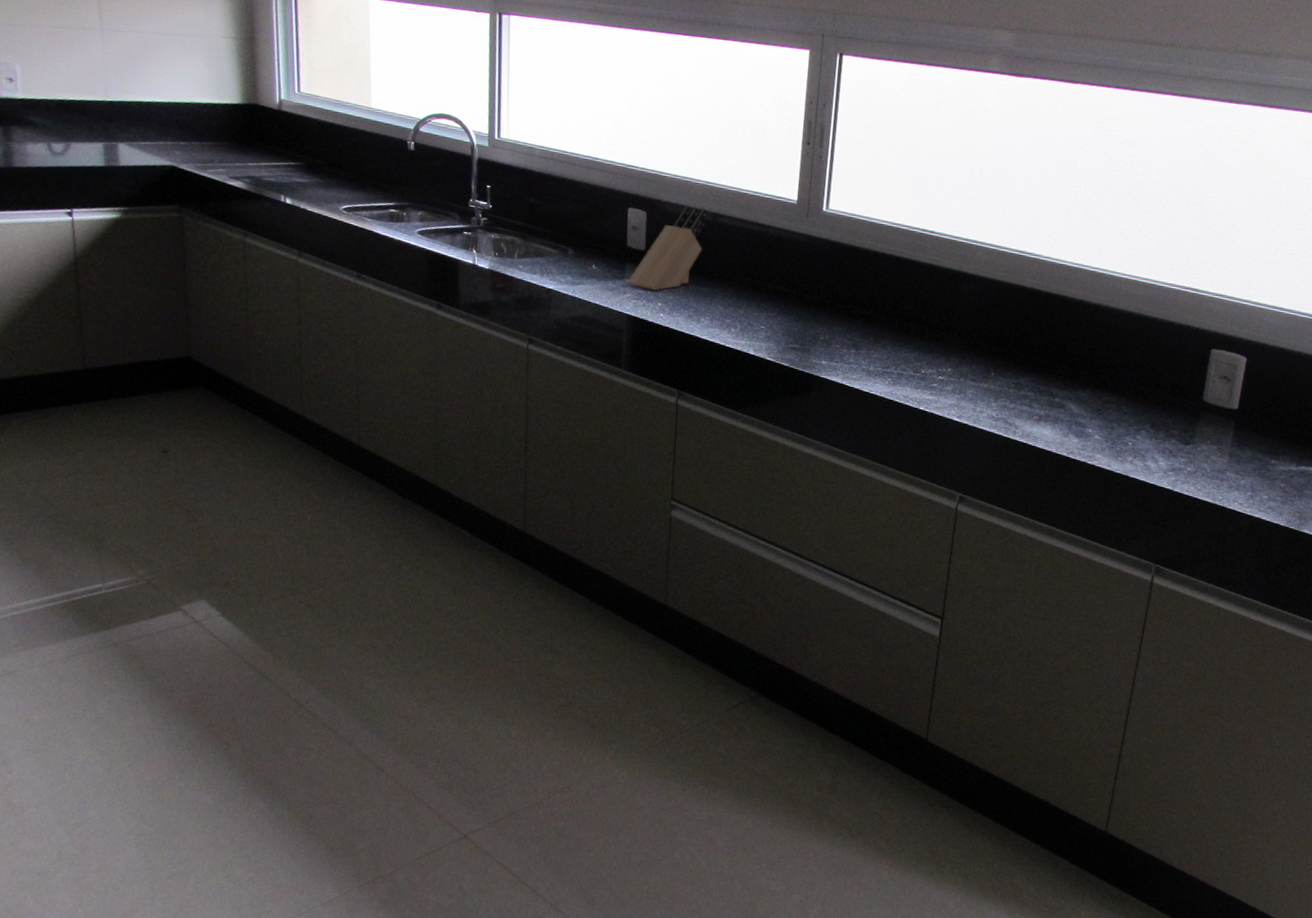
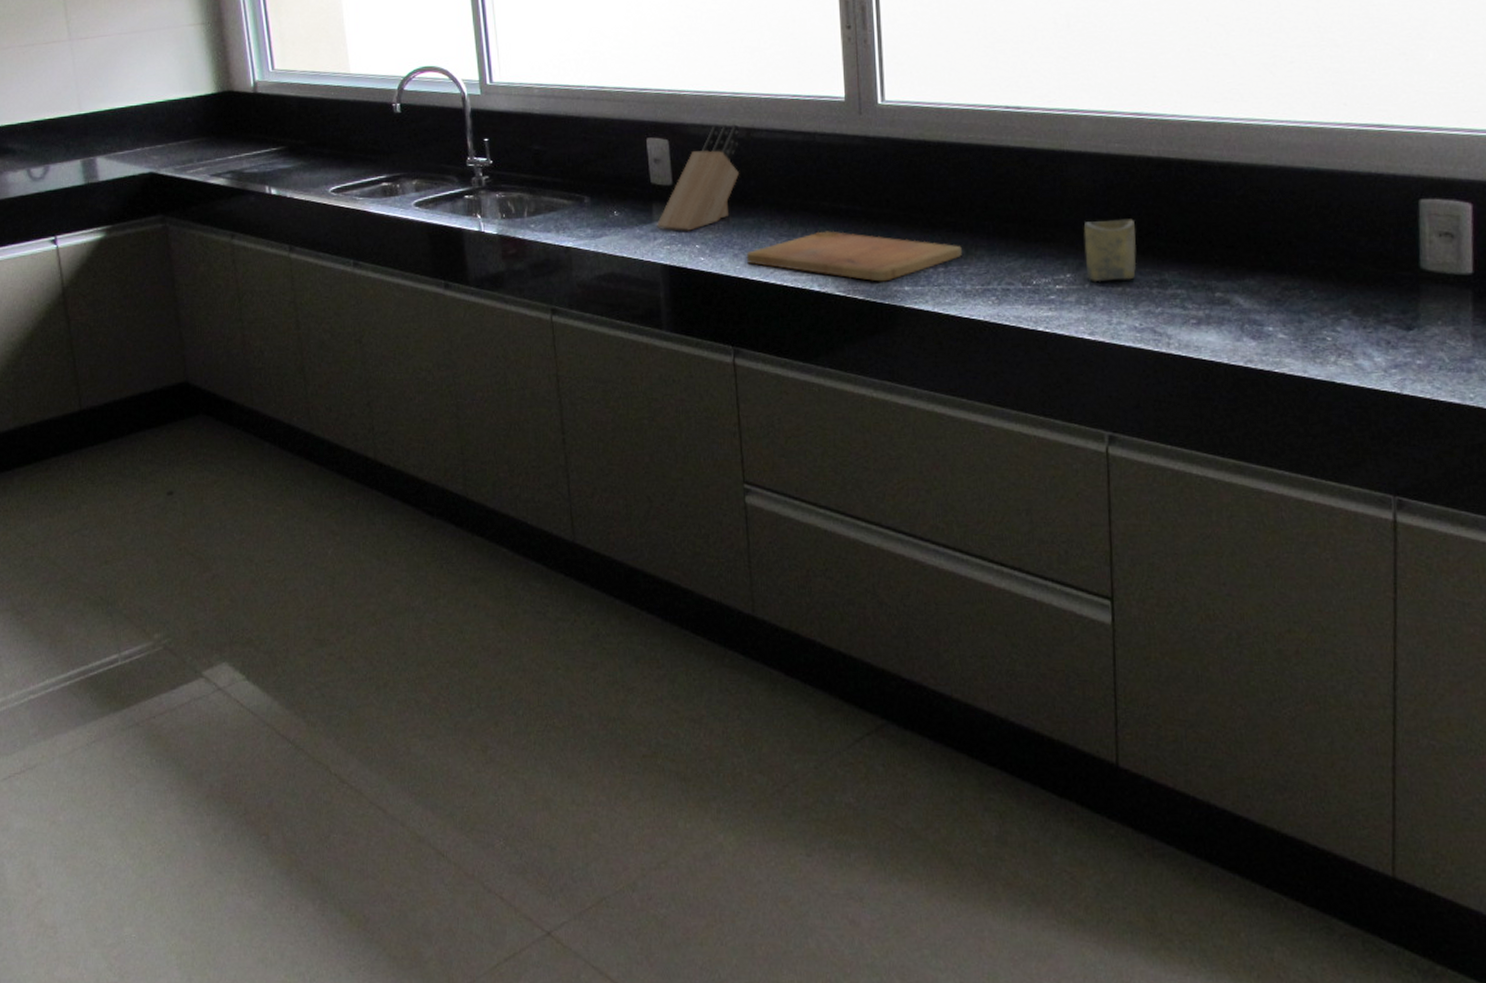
cutting board: none [698,306,871,355] -> present [746,231,962,282]
cup: none [963,330,1005,380] -> present [1083,219,1137,283]

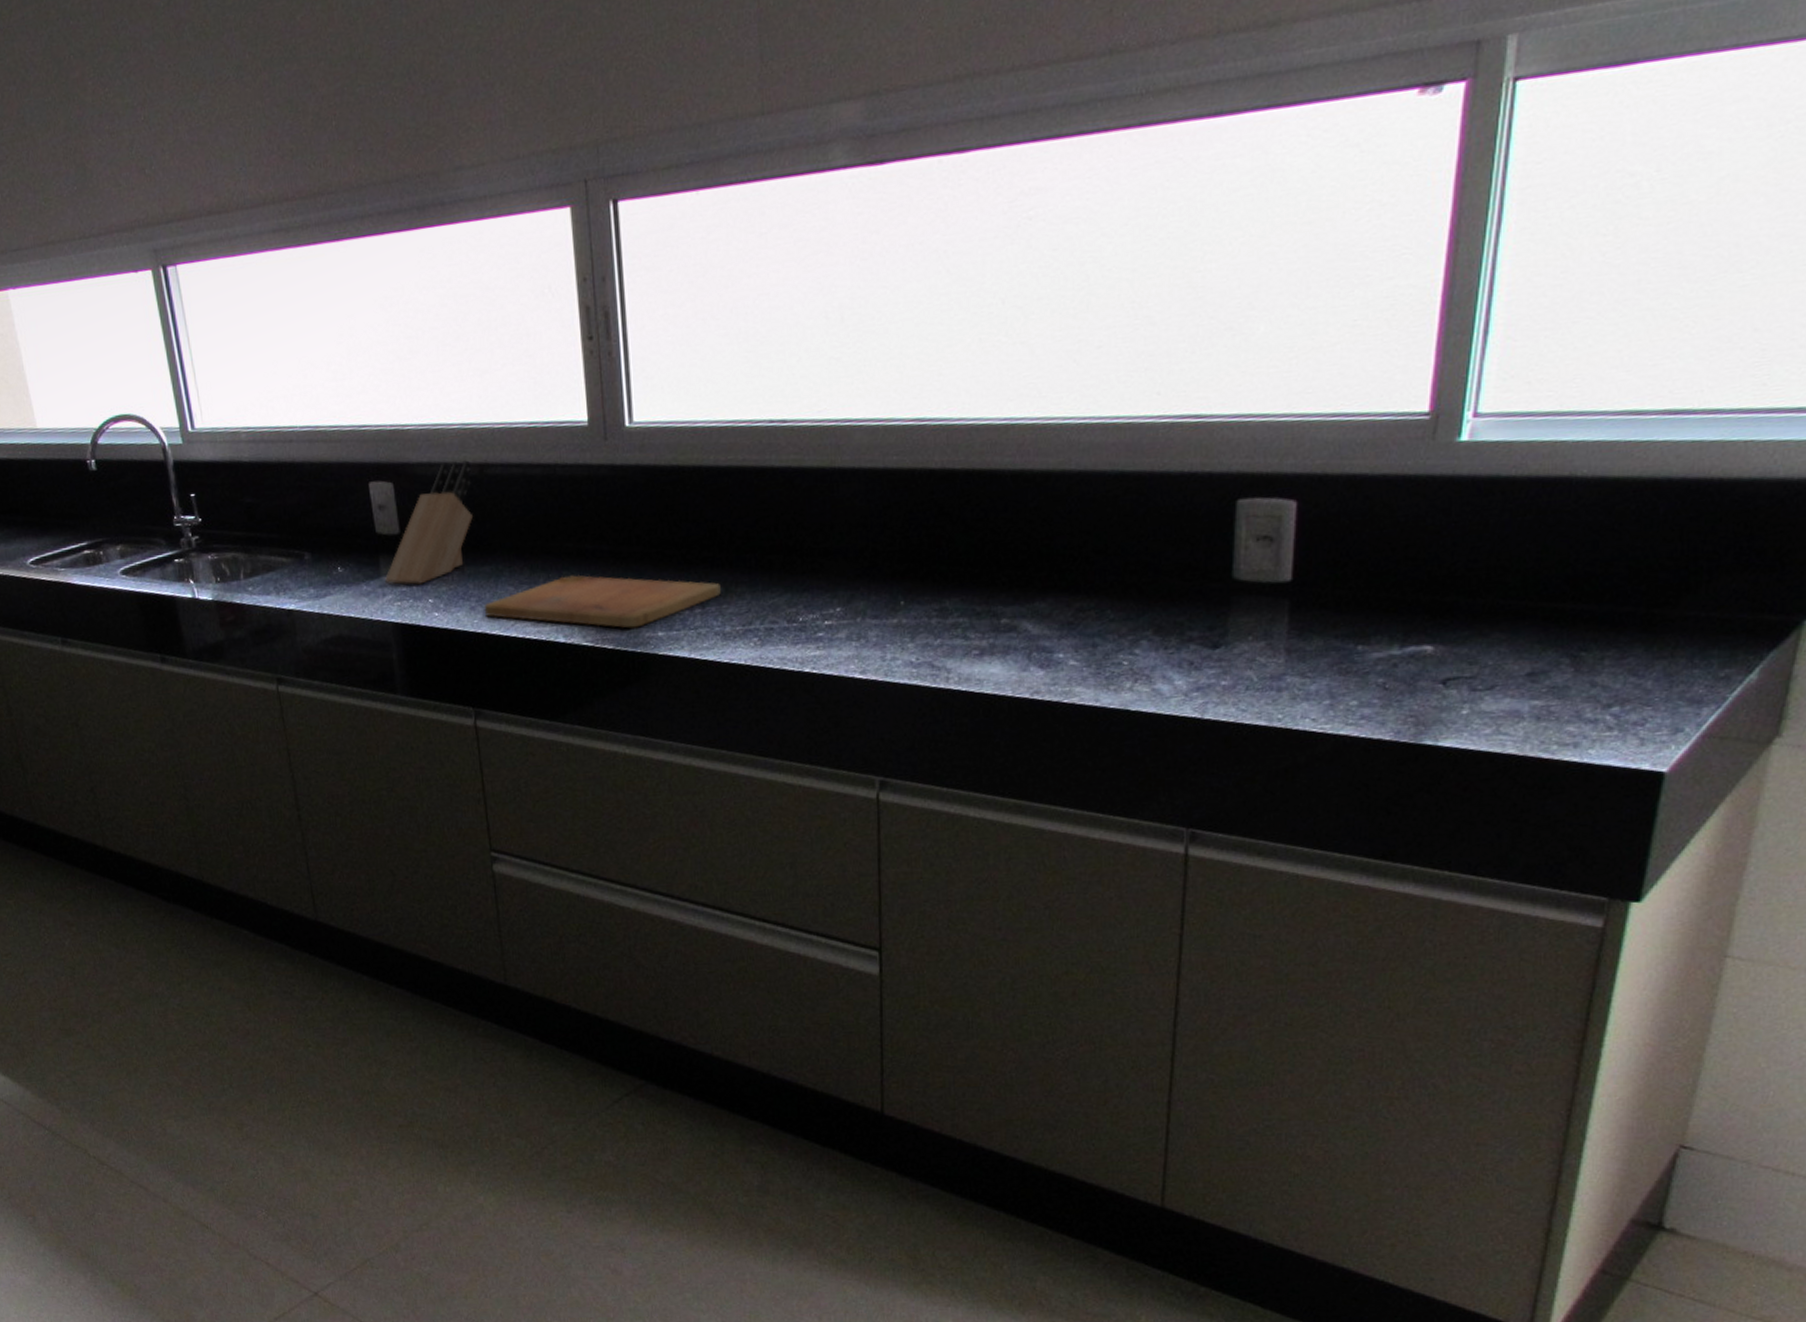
cup: present [1083,219,1137,283] -> none [856,541,915,616]

